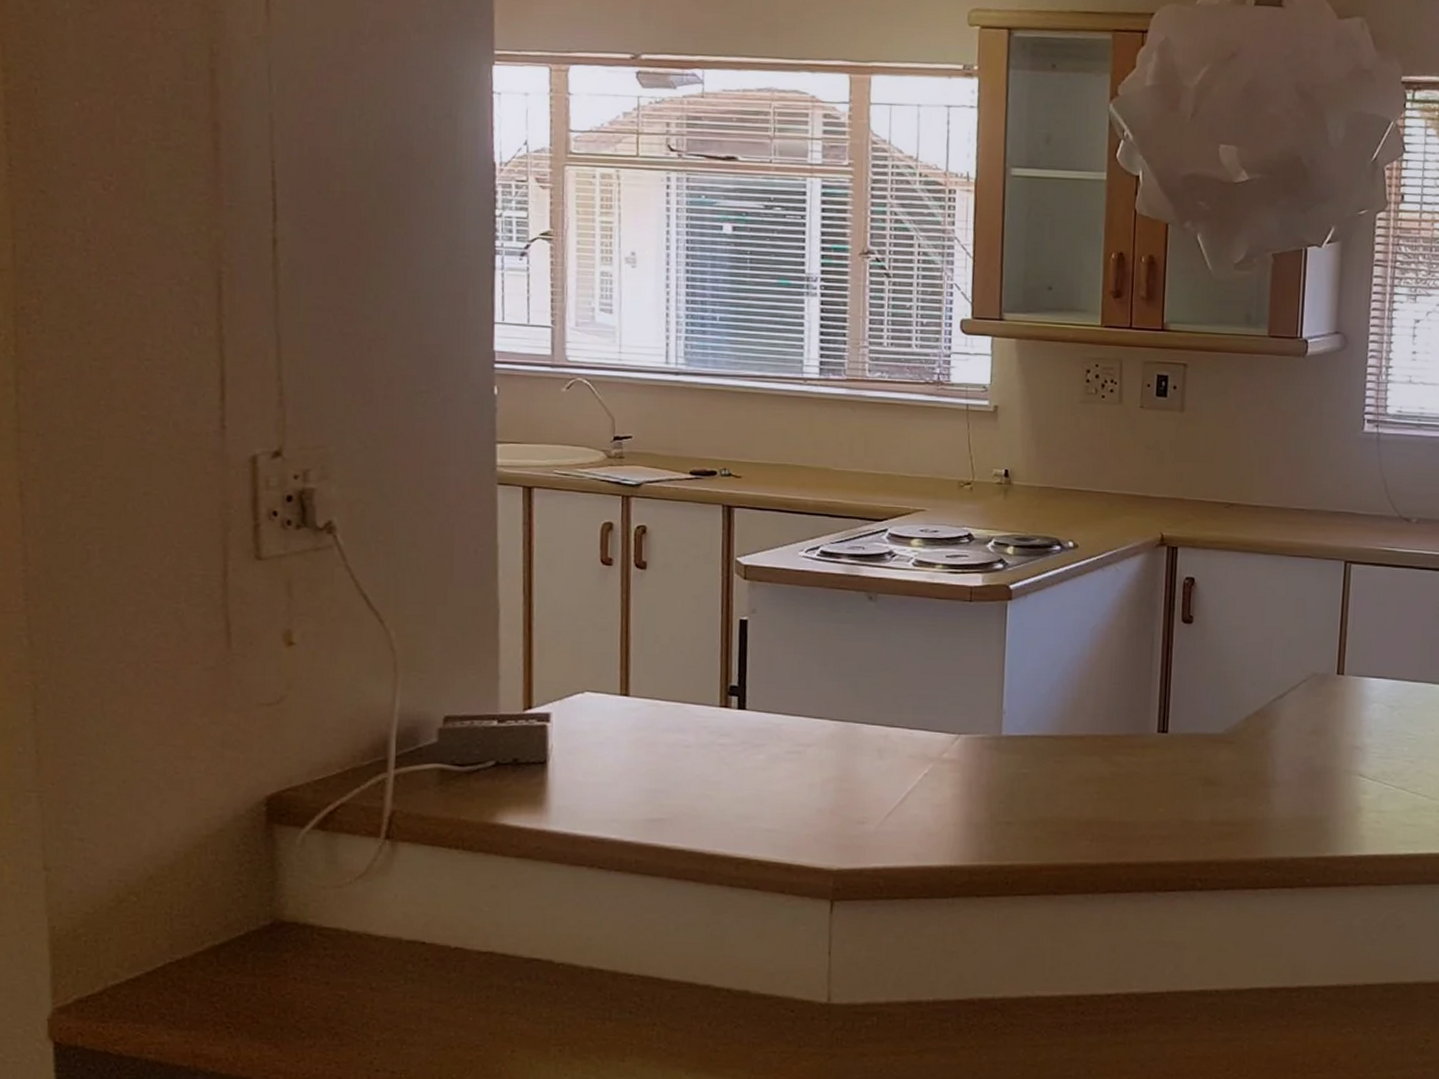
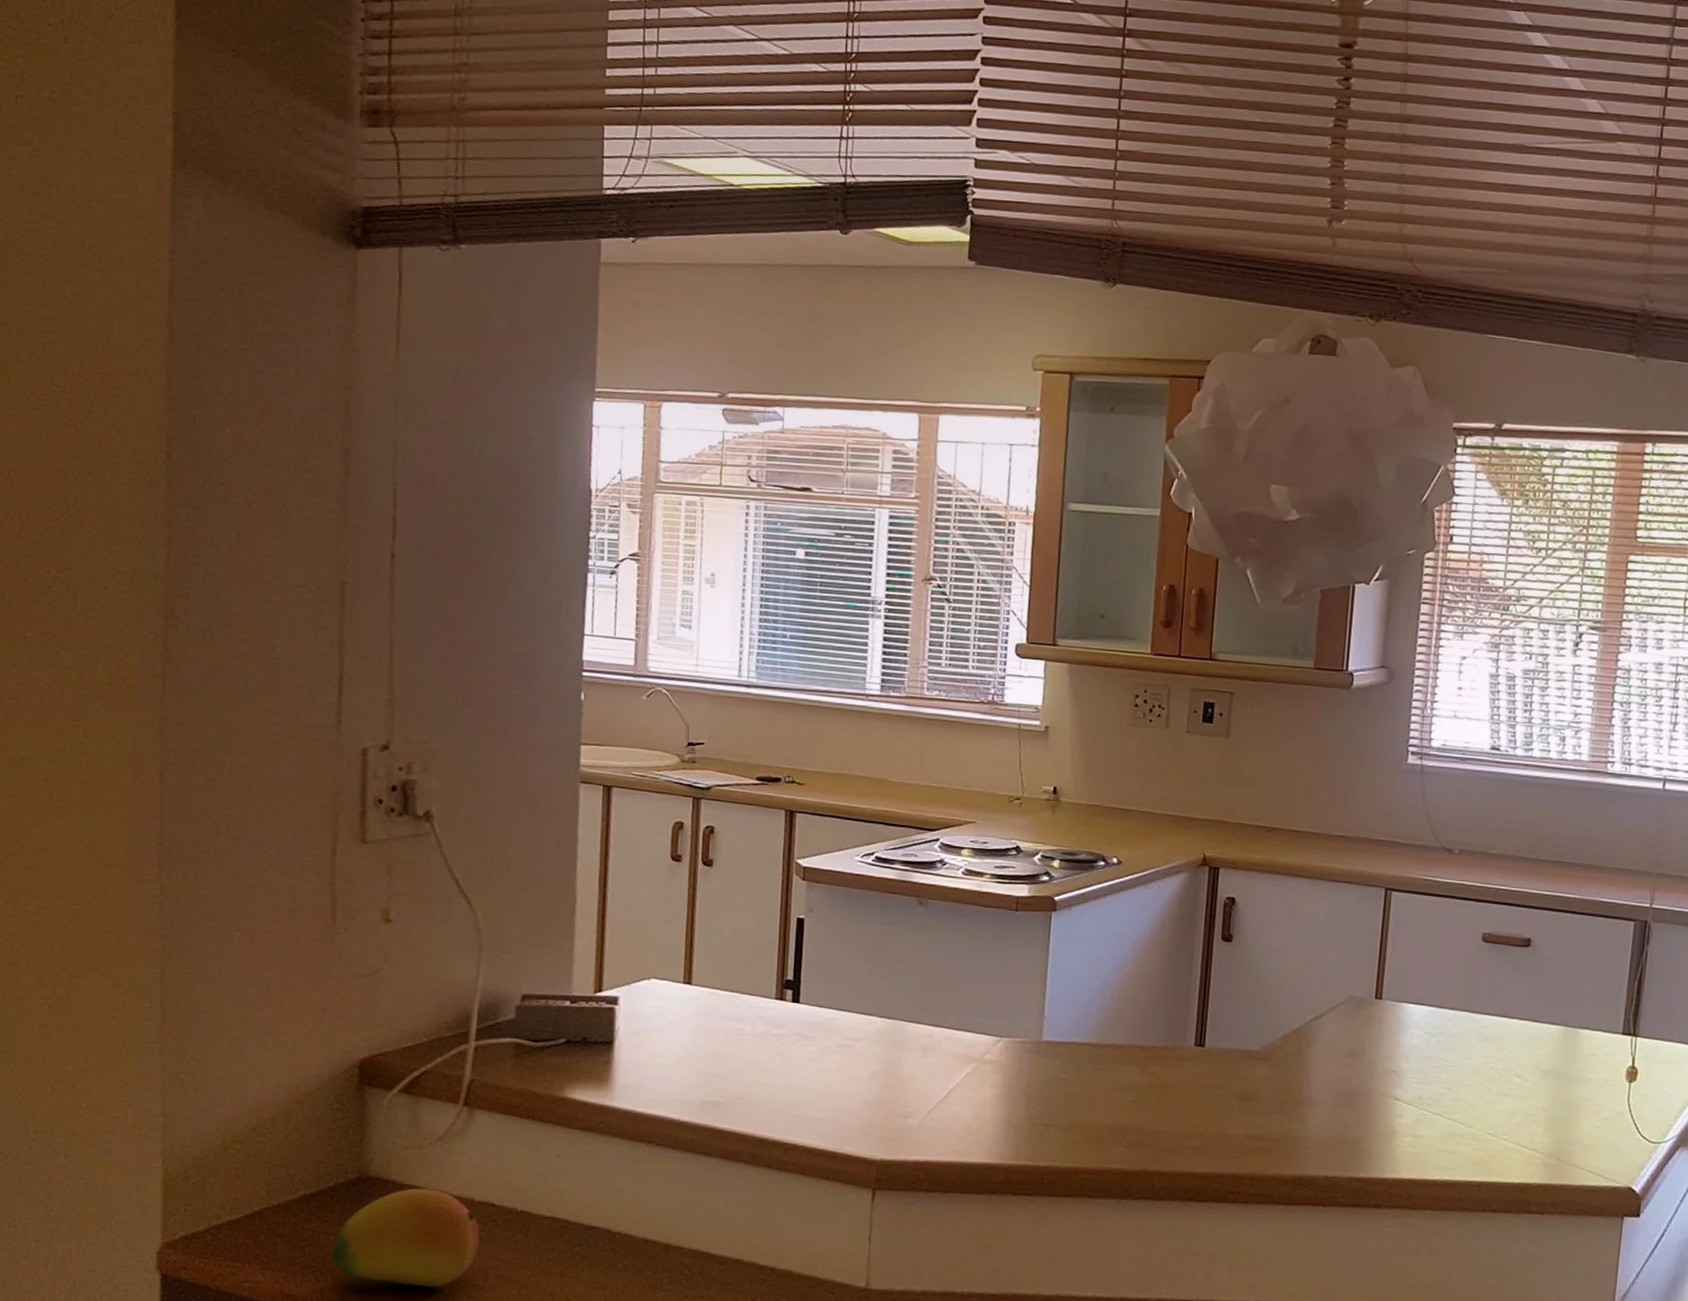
fruit: none [245,930,410,1036] -> present [331,1188,480,1288]

